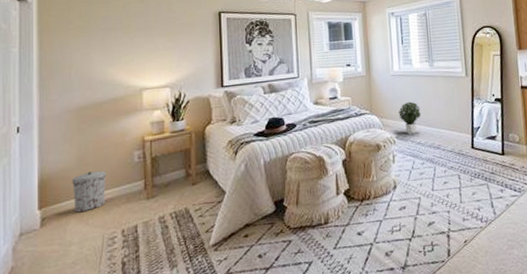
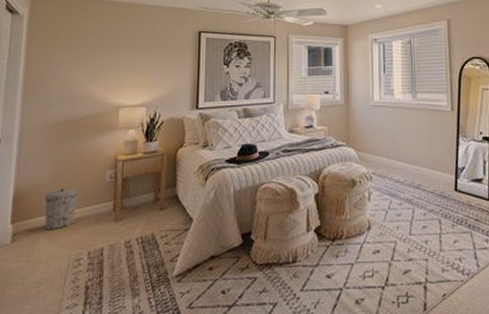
potted plant: present [398,101,422,135] -> none [377,135,402,171]

